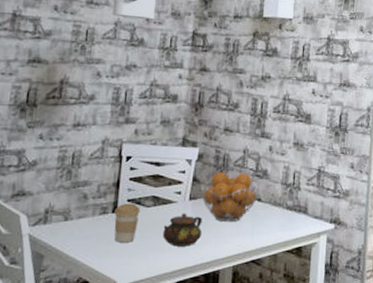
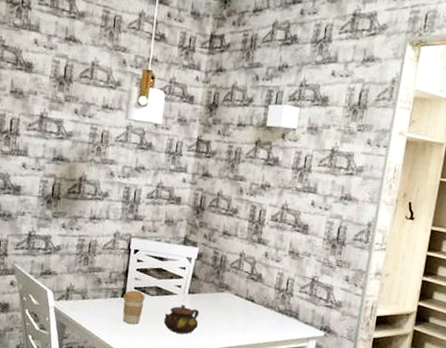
fruit basket: present [200,172,261,223] -> none [198,271,255,318]

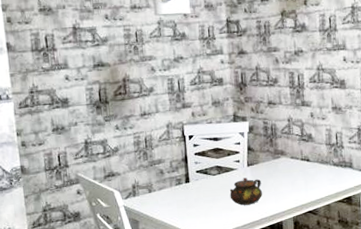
coffee cup: present [123,290,145,324] -> none [187,173,208,206]

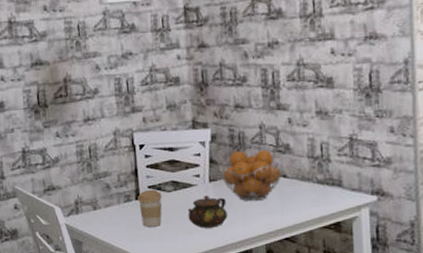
coffee cup: none [187,173,208,206] -> present [137,189,162,227]
fruit basket: none [254,139,308,182] -> present [218,150,285,202]

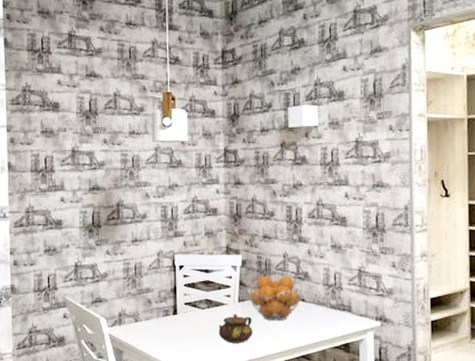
coffee cup: present [137,189,162,227] -> none [175,306,197,340]

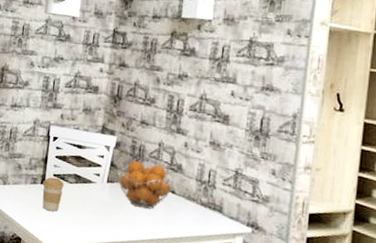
coffee cup: none [175,306,197,340] -> present [42,177,64,212]
teapot: present [218,314,252,343] -> none [82,193,119,224]

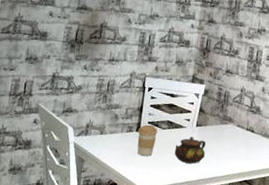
teapot: none [82,193,119,224] -> present [174,136,206,164]
fruit basket: present [116,160,175,209] -> none [205,105,254,148]

